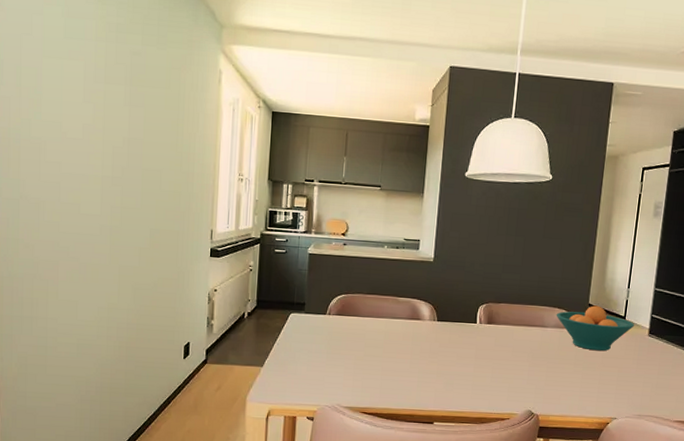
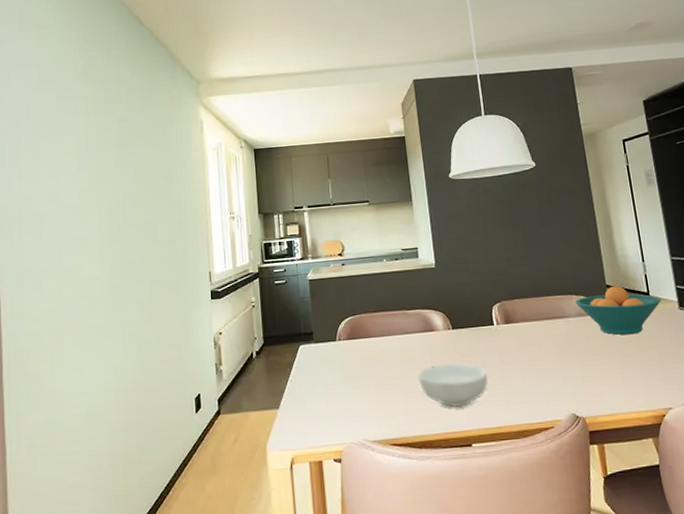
cereal bowl: none [397,350,461,390] -> present [418,362,488,408]

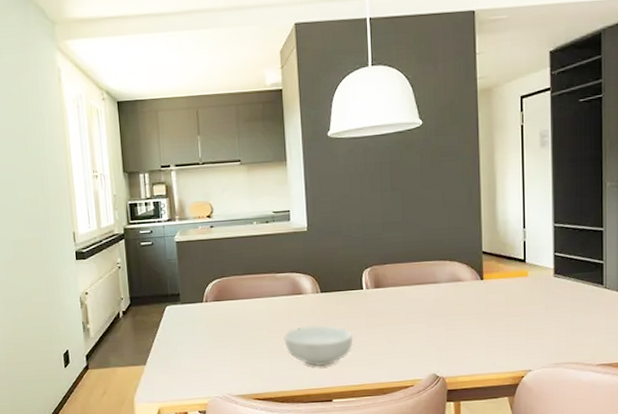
fruit bowl: present [575,285,662,335] -> none [448,252,537,301]

